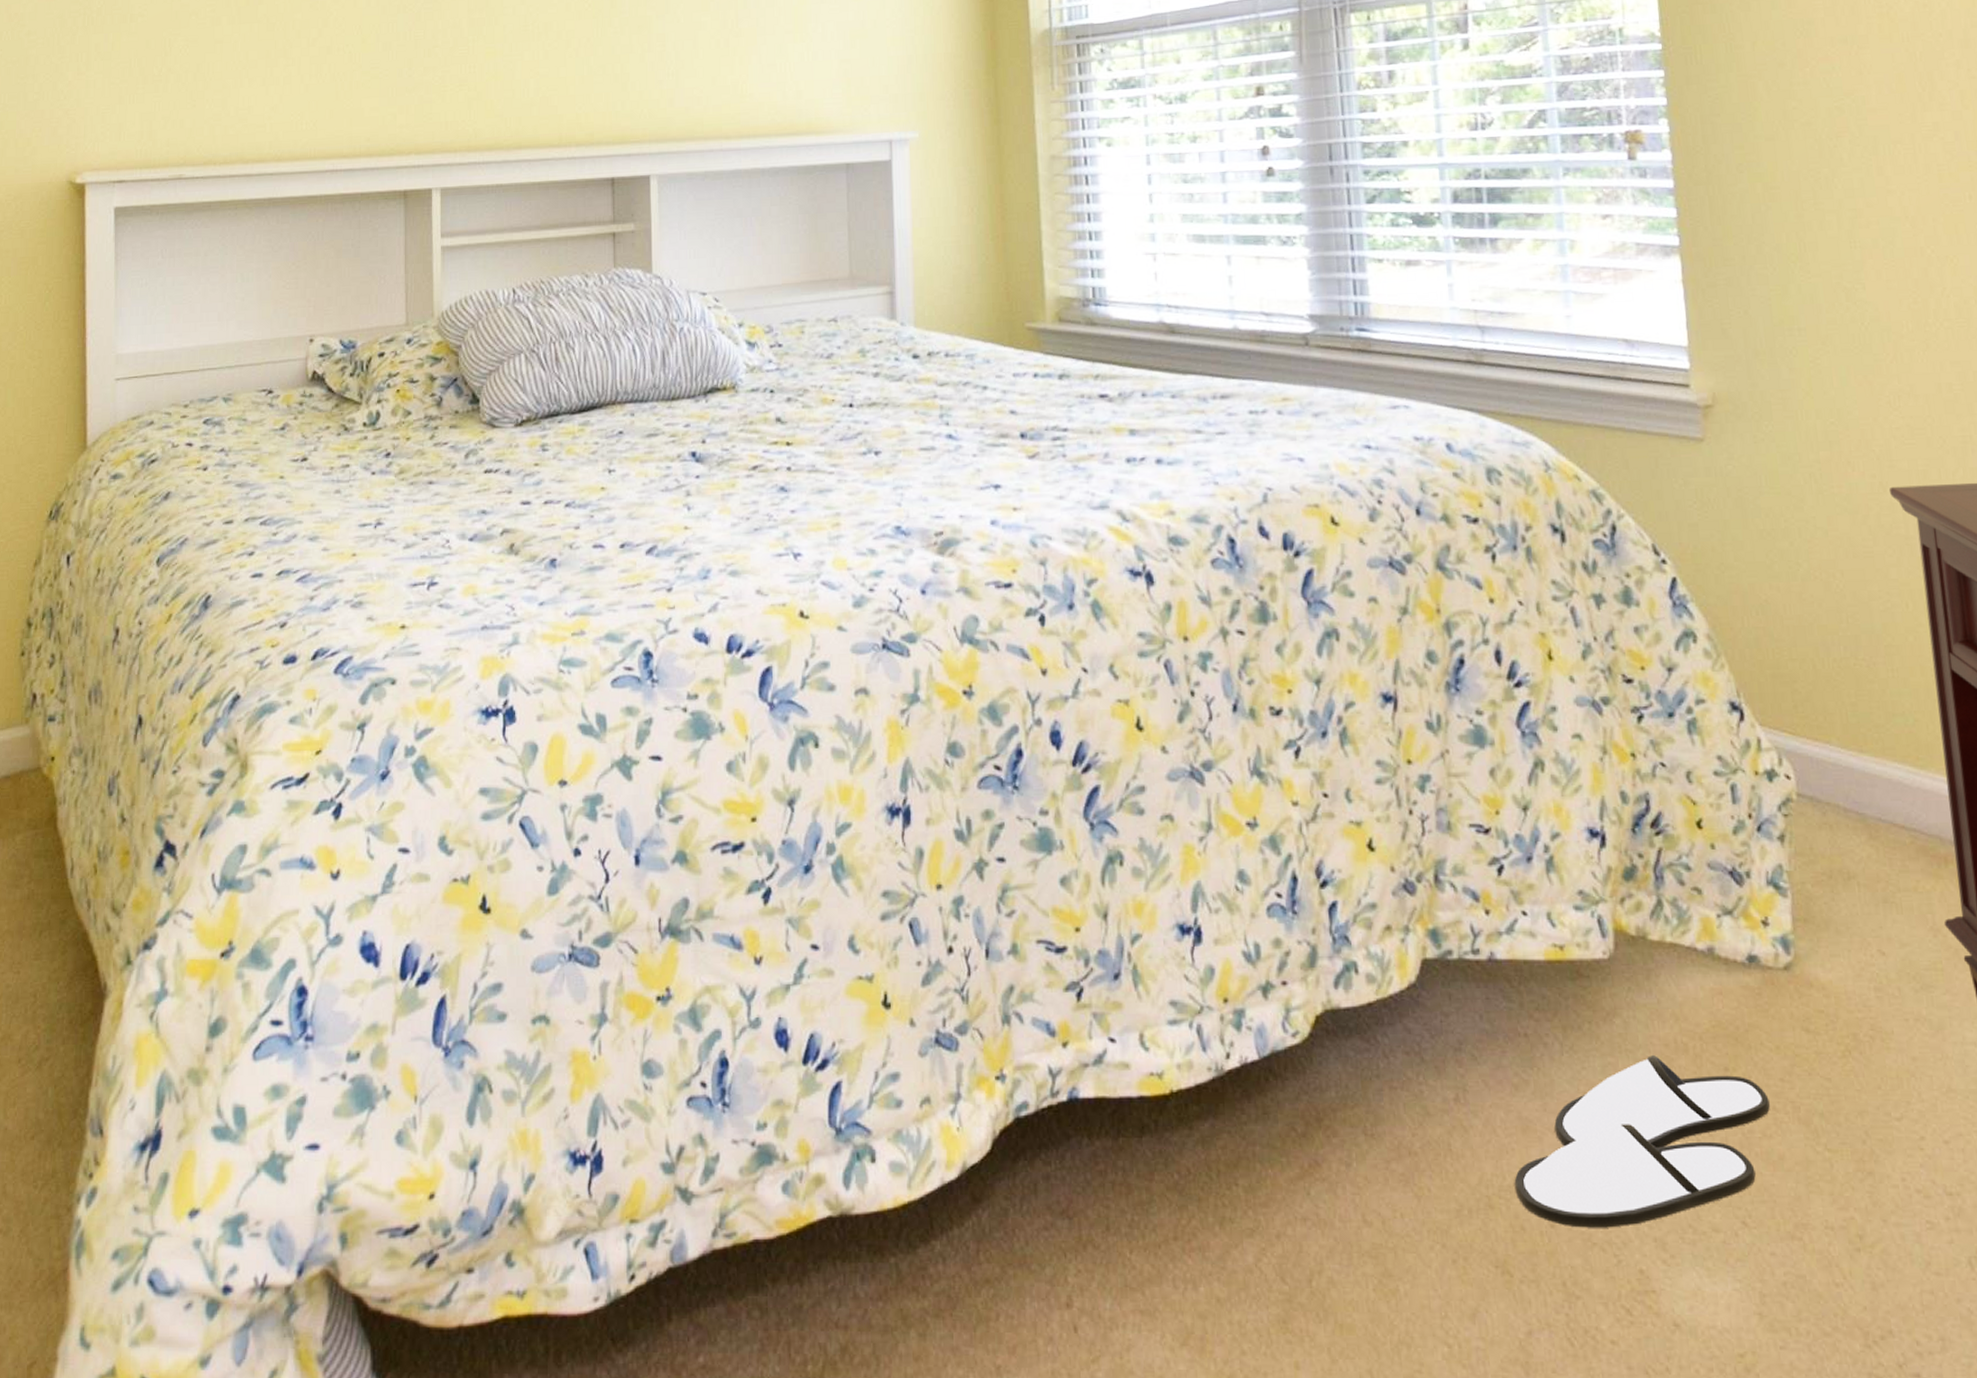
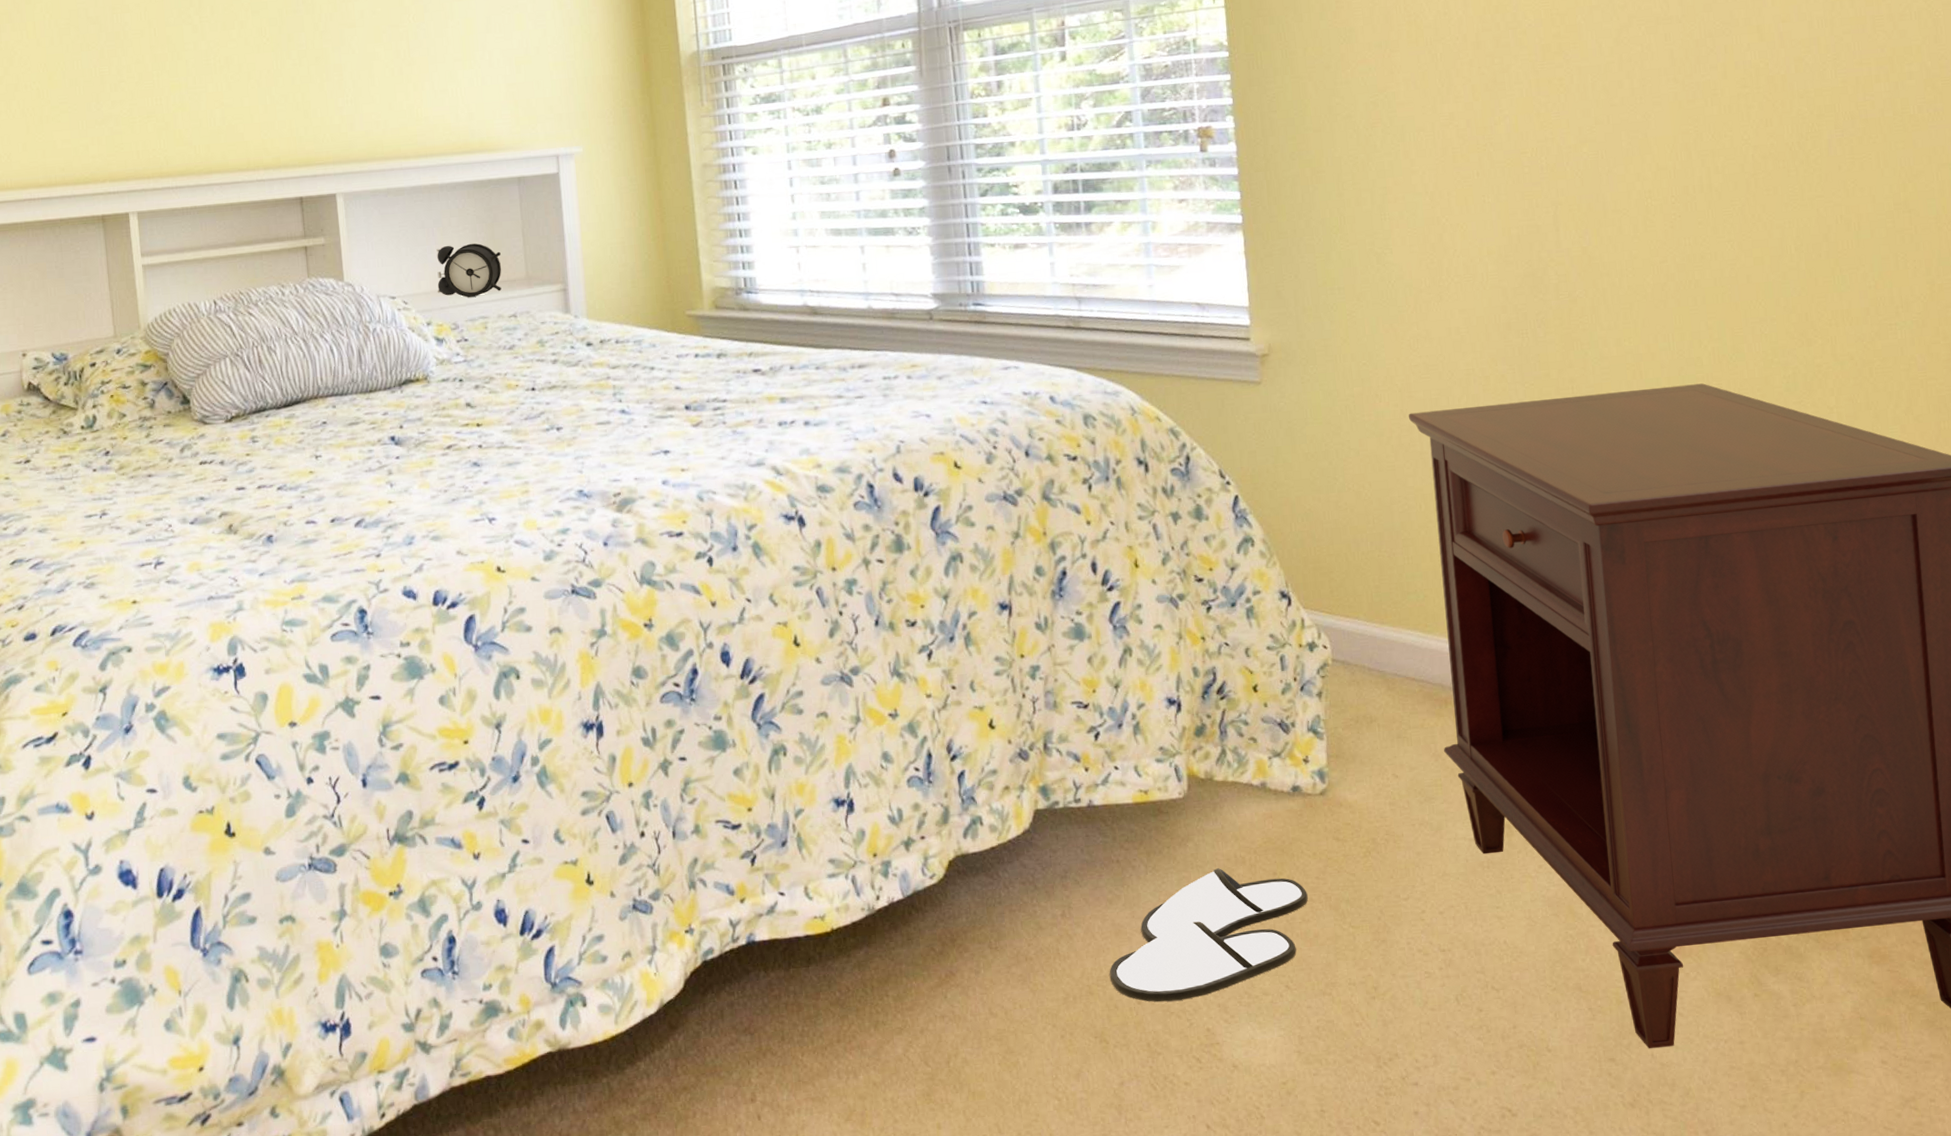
alarm clock: none [751,235,824,297] -> present [436,243,502,298]

